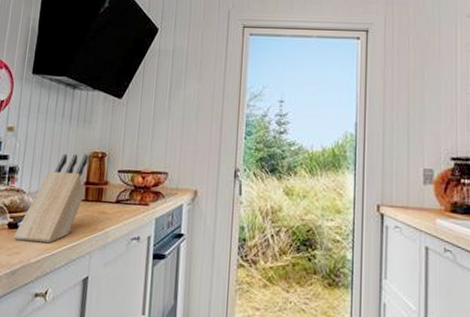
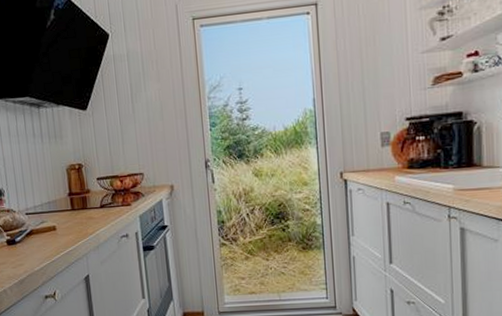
knife block: present [13,153,89,244] -> none [14,167,71,254]

